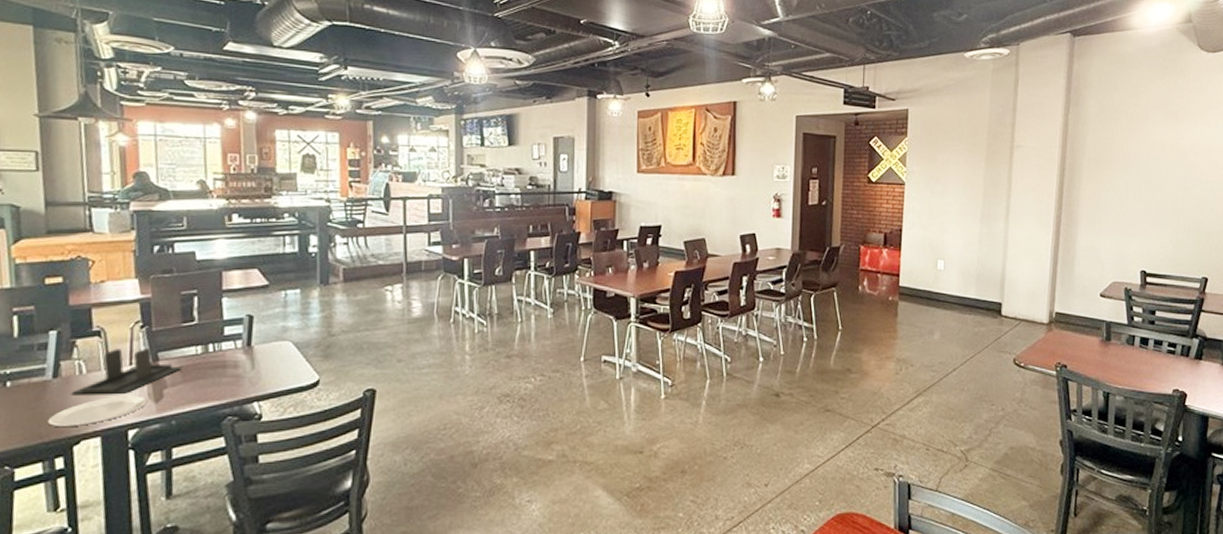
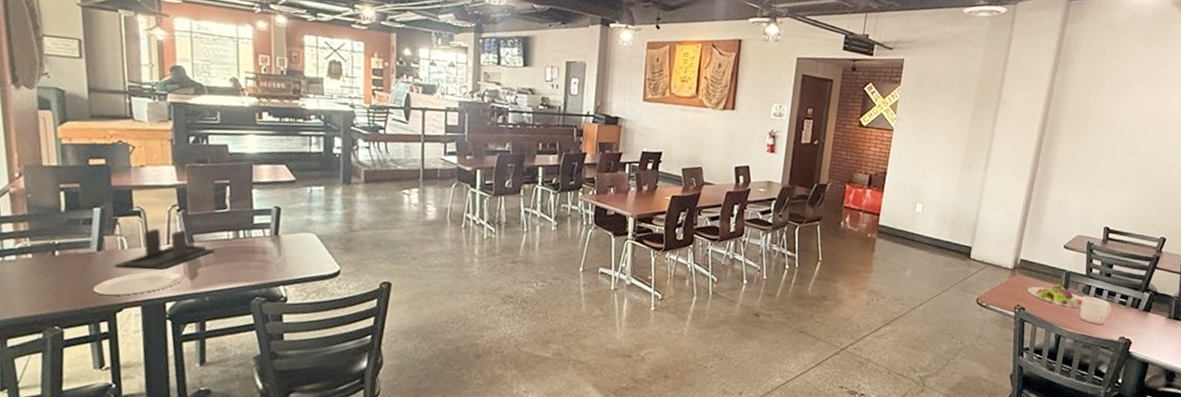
salad plate: none [1067,335,1128,361] -> present [1027,283,1083,308]
mug: none [1126,347,1160,377] -> present [1079,296,1112,324]

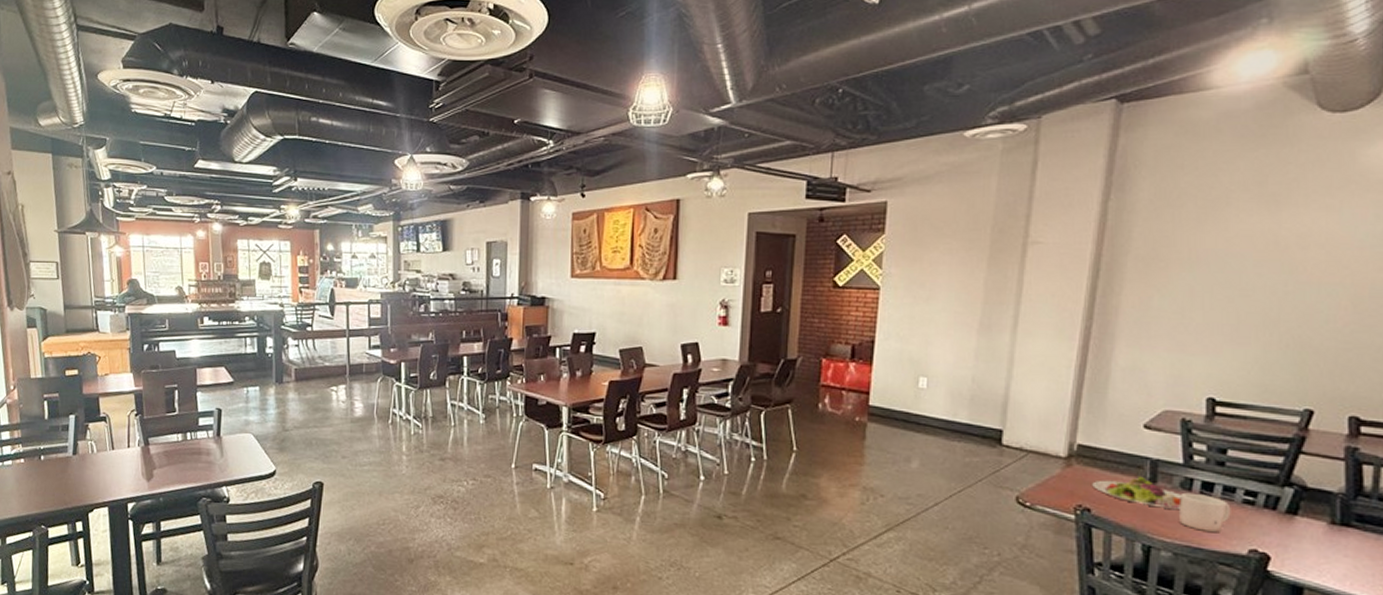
plate: present [93,271,183,296] -> none [70,473,141,497]
napkin holder: present [114,228,214,270] -> none [86,433,166,472]

